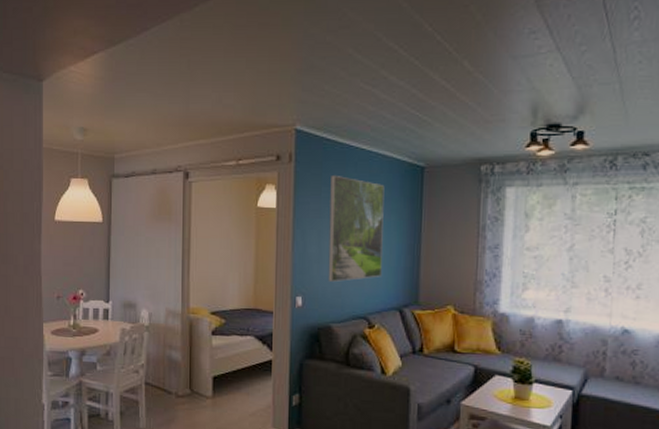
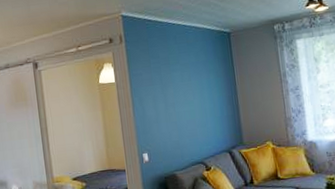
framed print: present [328,174,385,283] -> none [156,48,210,138]

